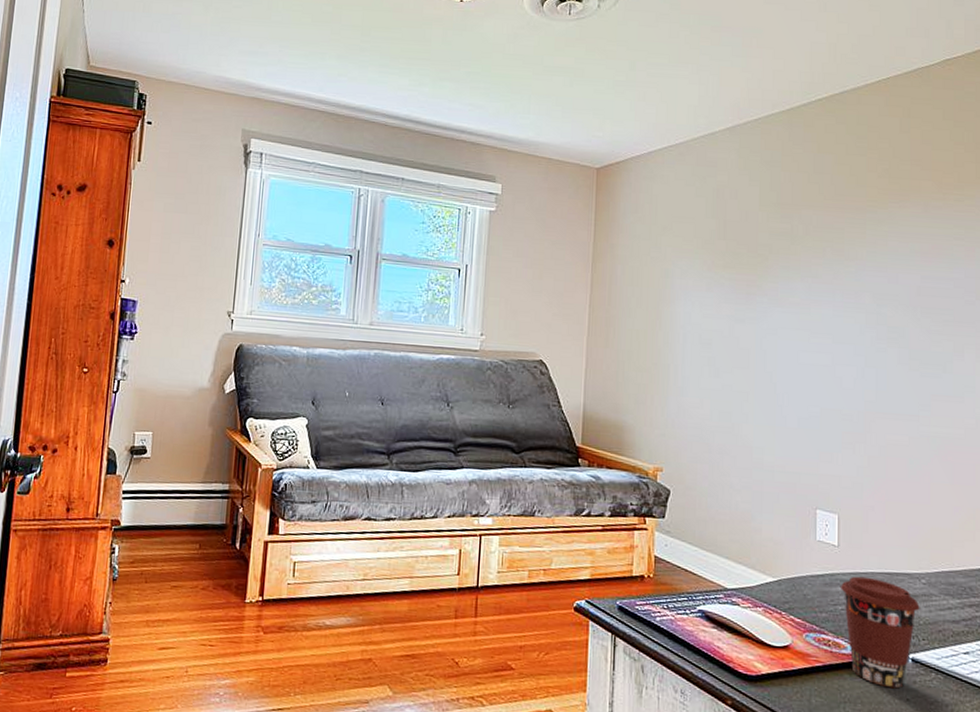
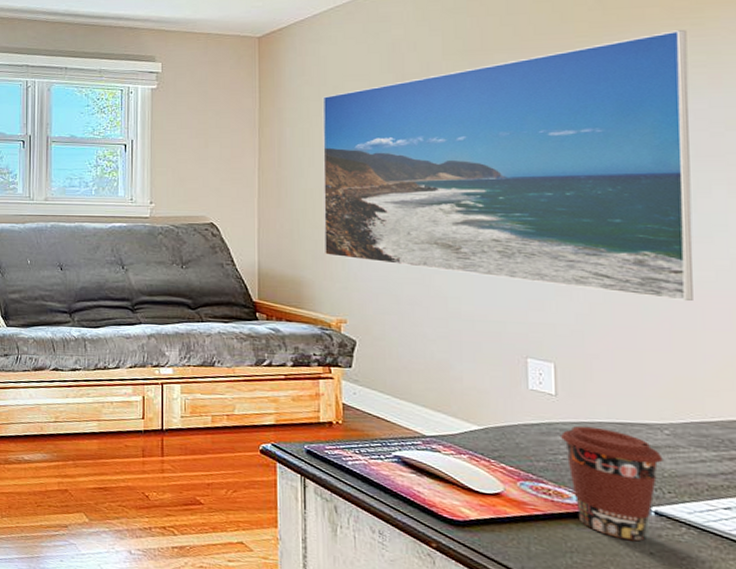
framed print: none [645,204,951,457] -> present [322,30,693,302]

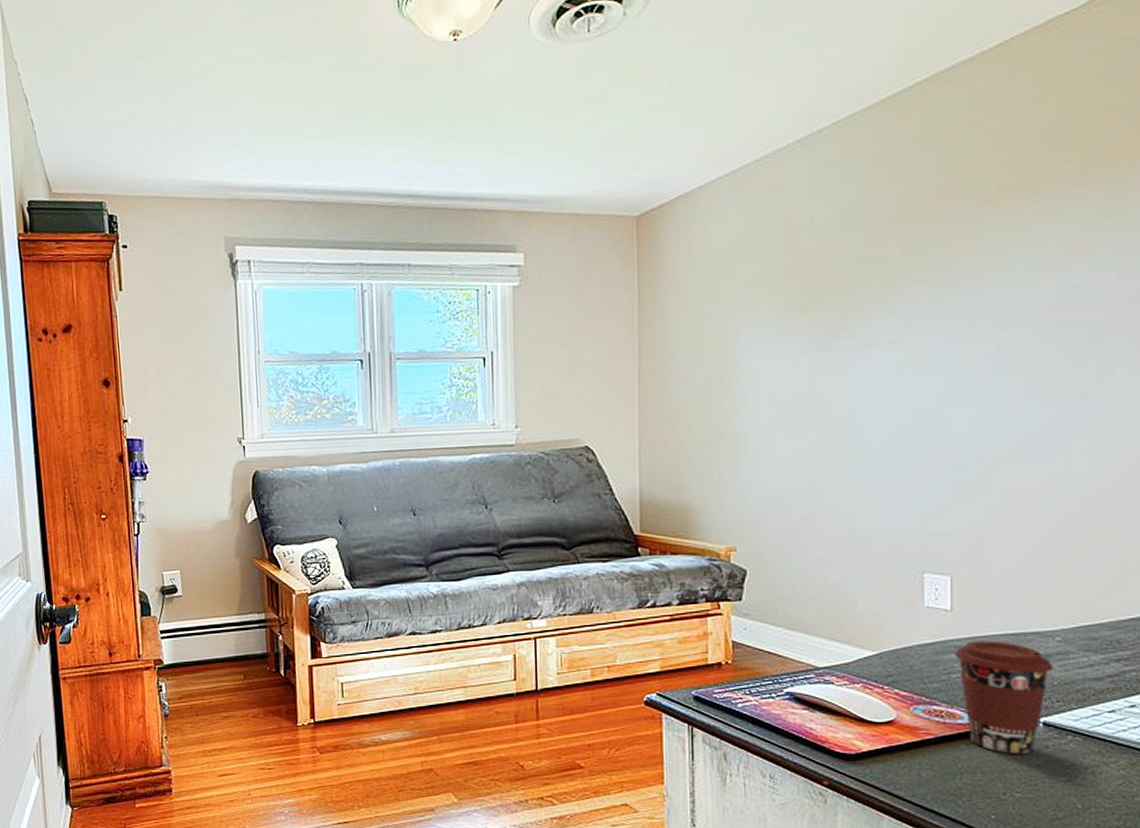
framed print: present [322,30,693,302] -> none [709,190,1098,498]

